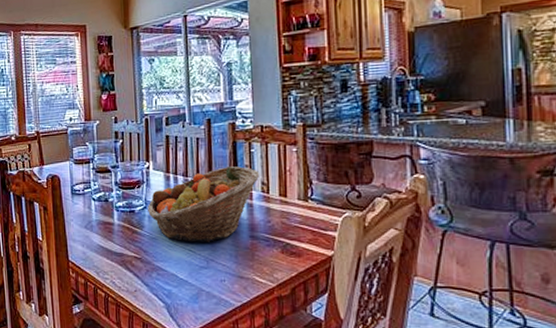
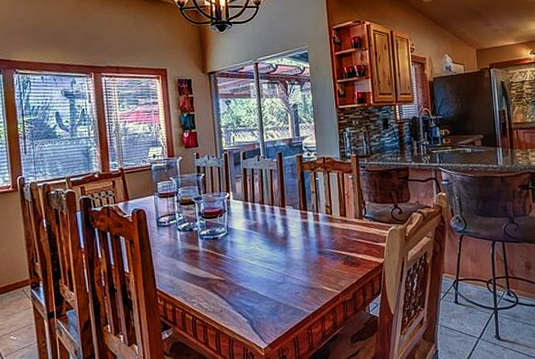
fruit basket: present [148,166,260,242] -> none [229,193,324,262]

